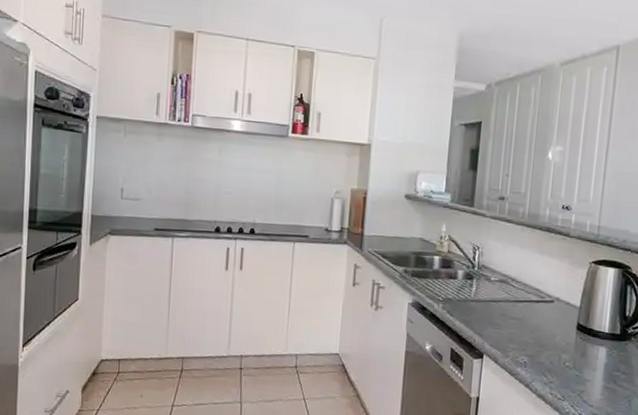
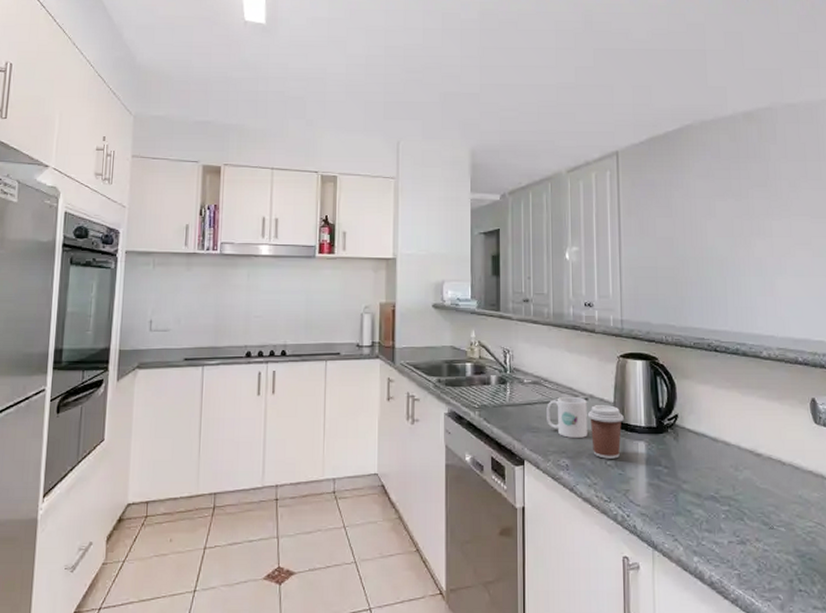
mug: none [510,296,553,339] -> present [547,396,588,439]
coffee cup: none [551,308,588,361] -> present [587,405,624,459]

